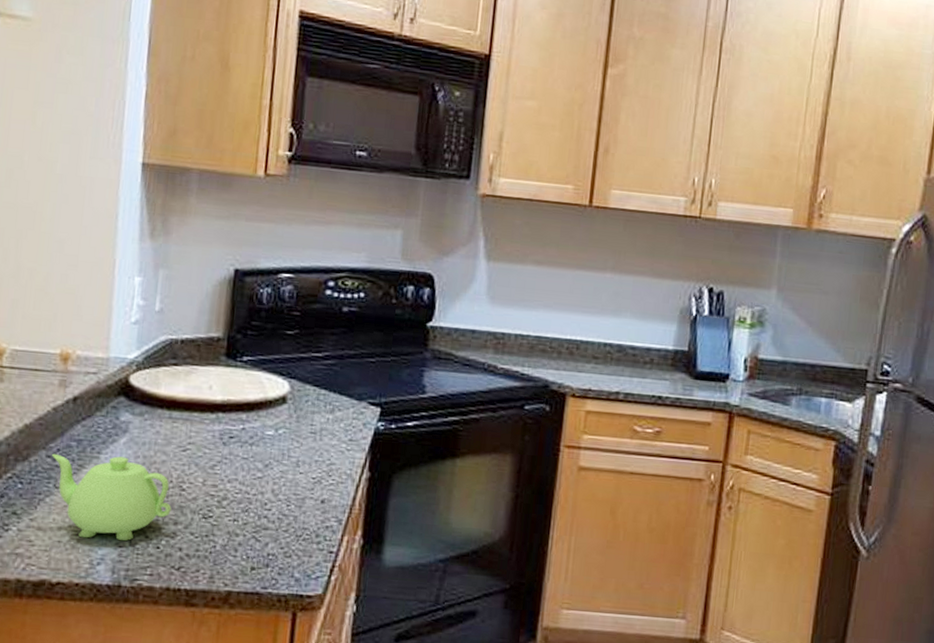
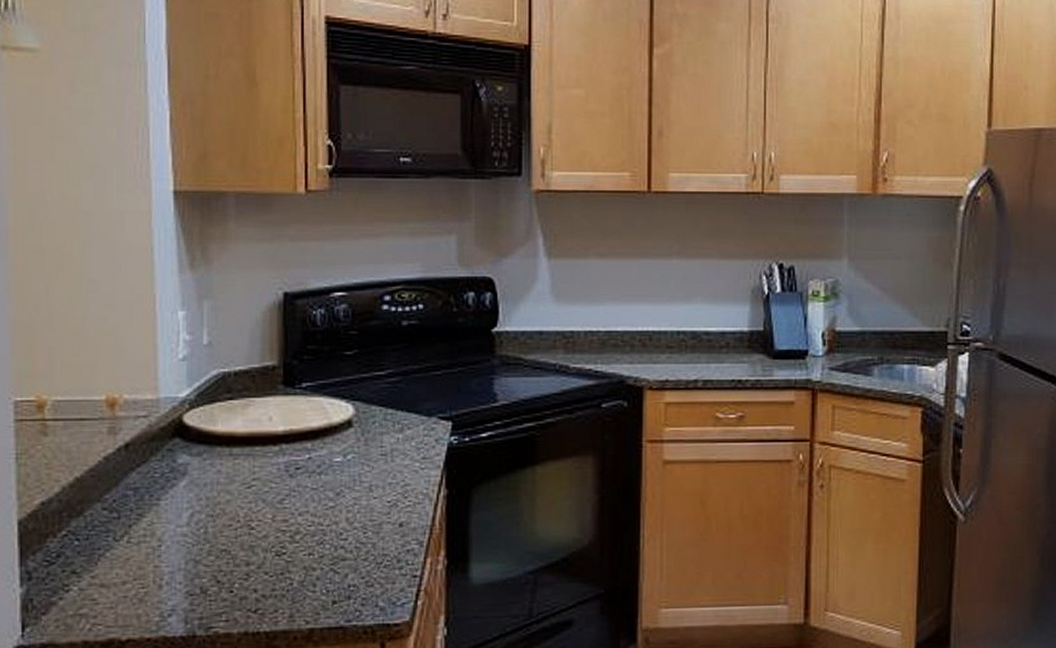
teapot: present [52,453,172,541] -> none [108,501,242,590]

